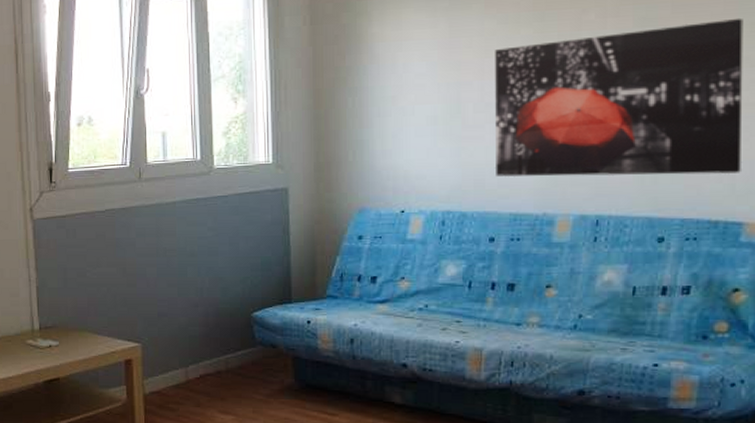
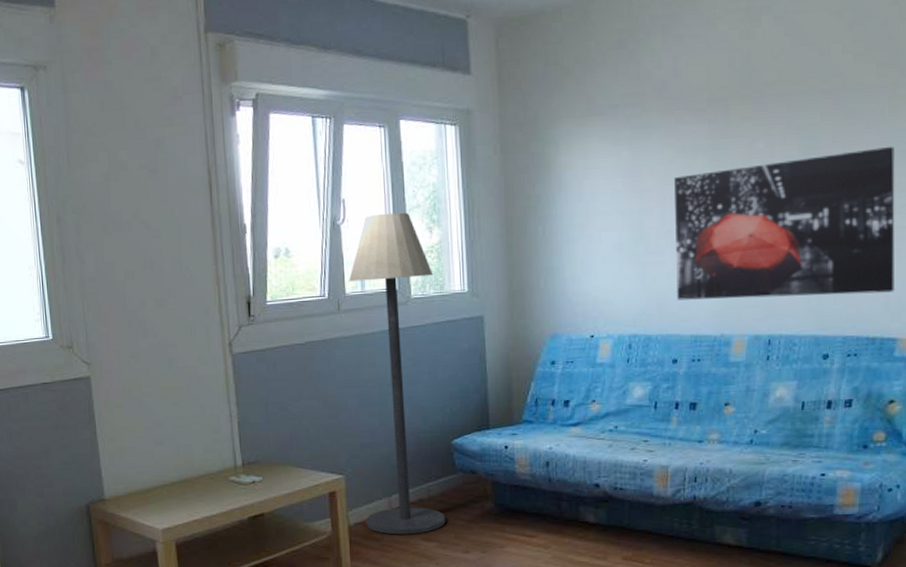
floor lamp: none [150,82,244,406] -> present [348,212,446,535]

